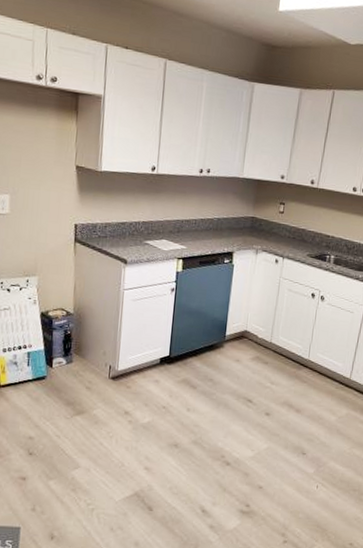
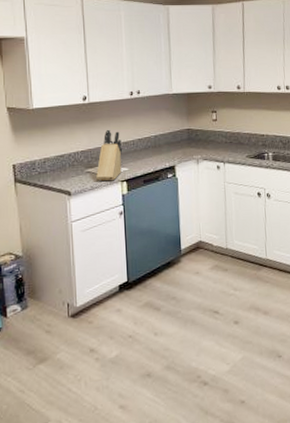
knife block: none [154,204,184,257] -> present [96,129,123,181]

